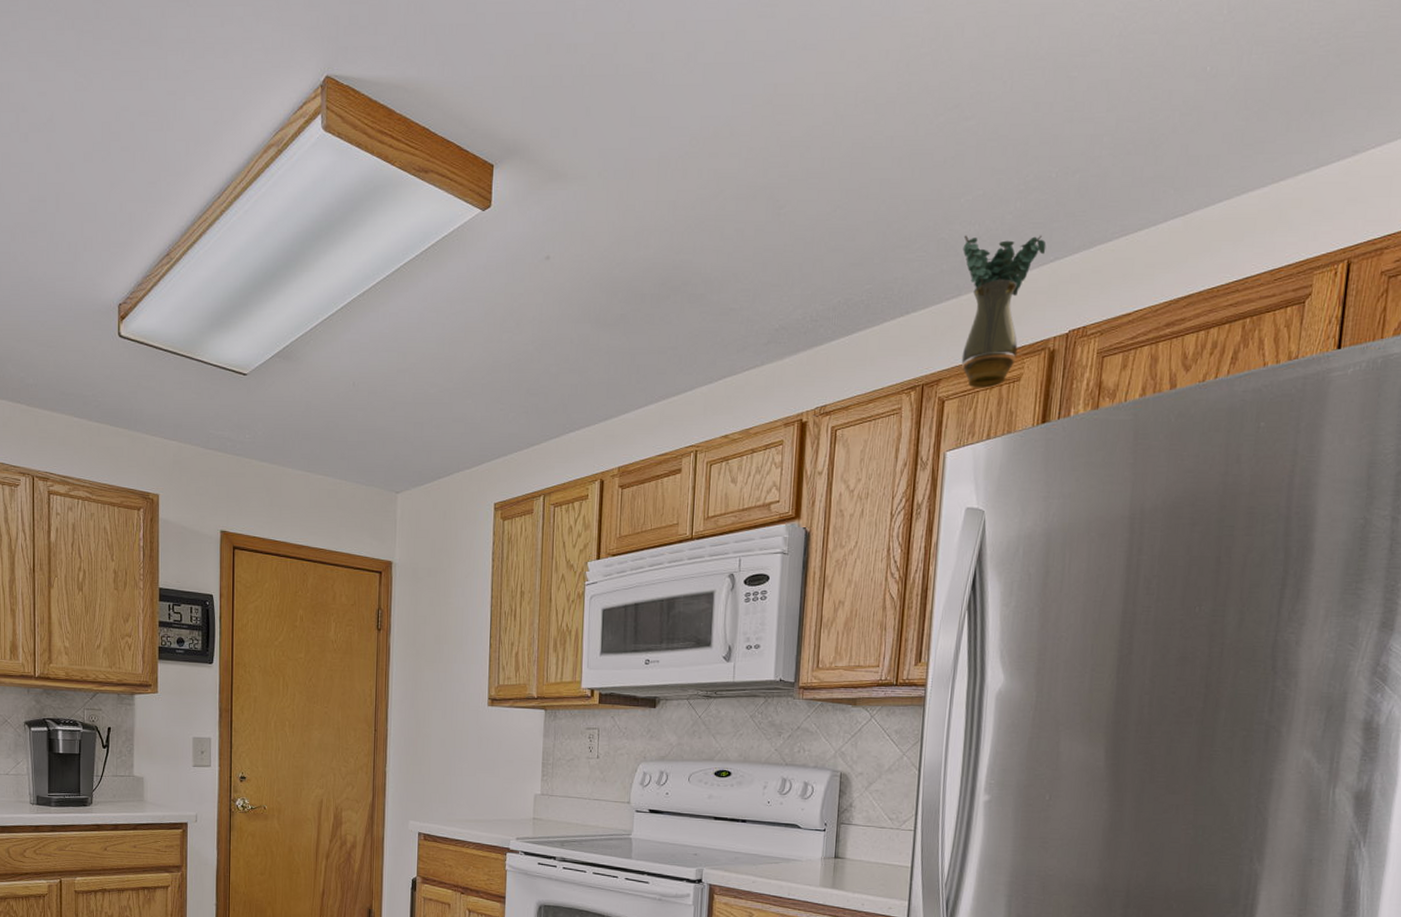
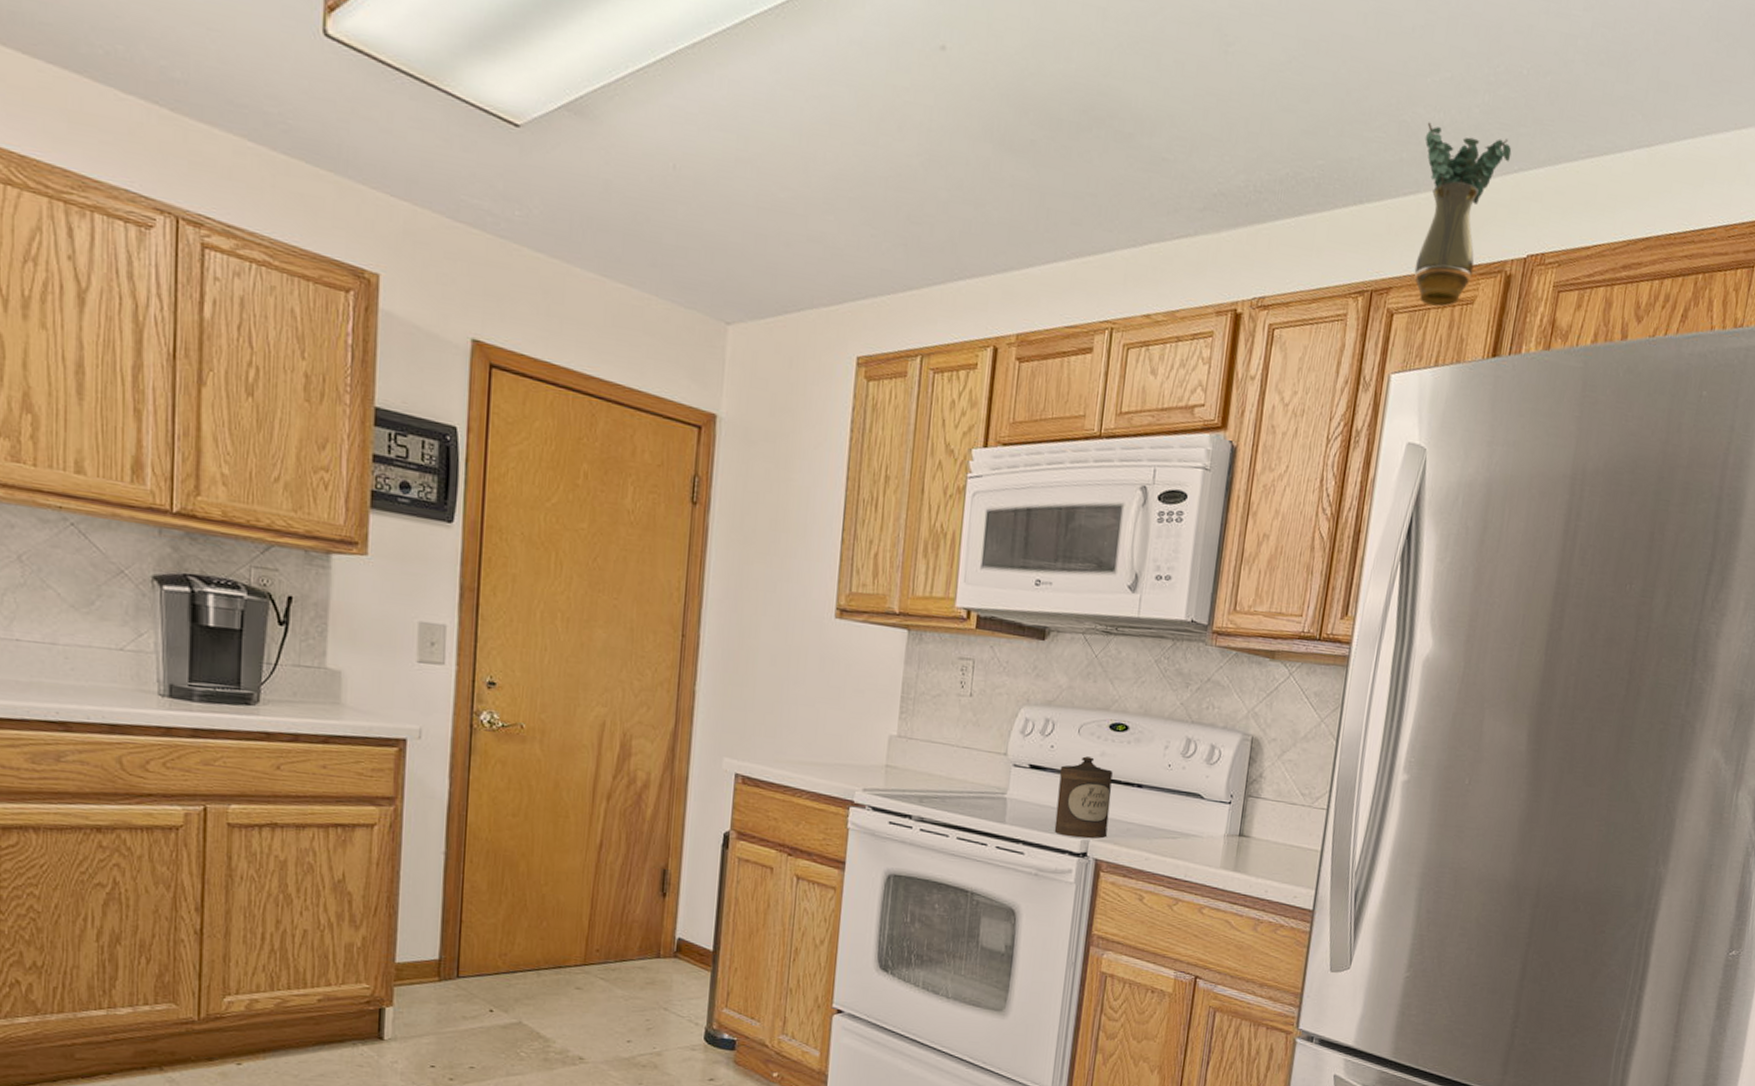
canister: none [673,800,720,868] -> present [1054,756,1113,840]

